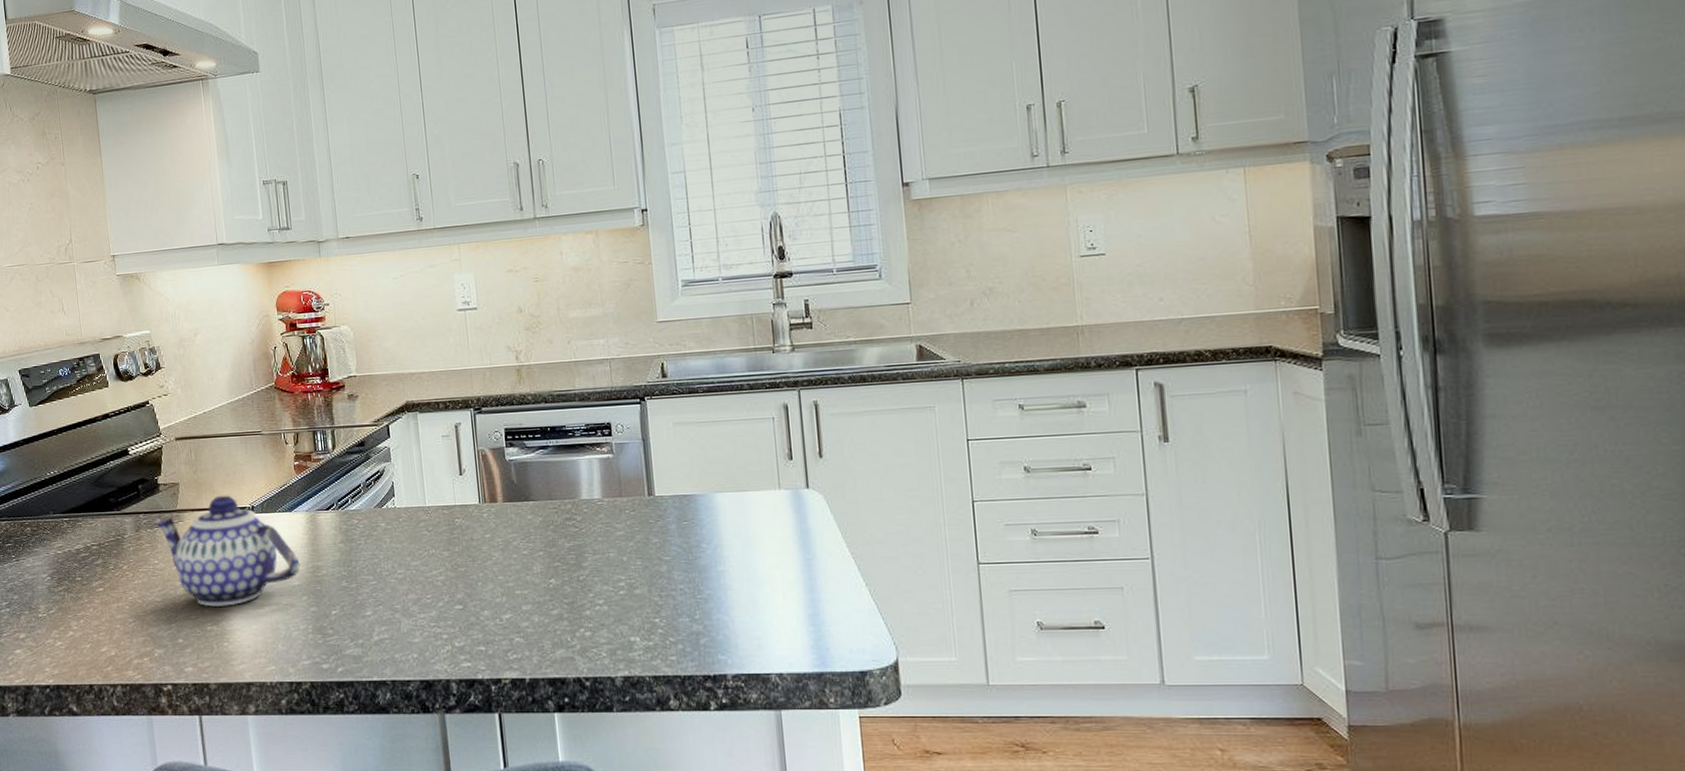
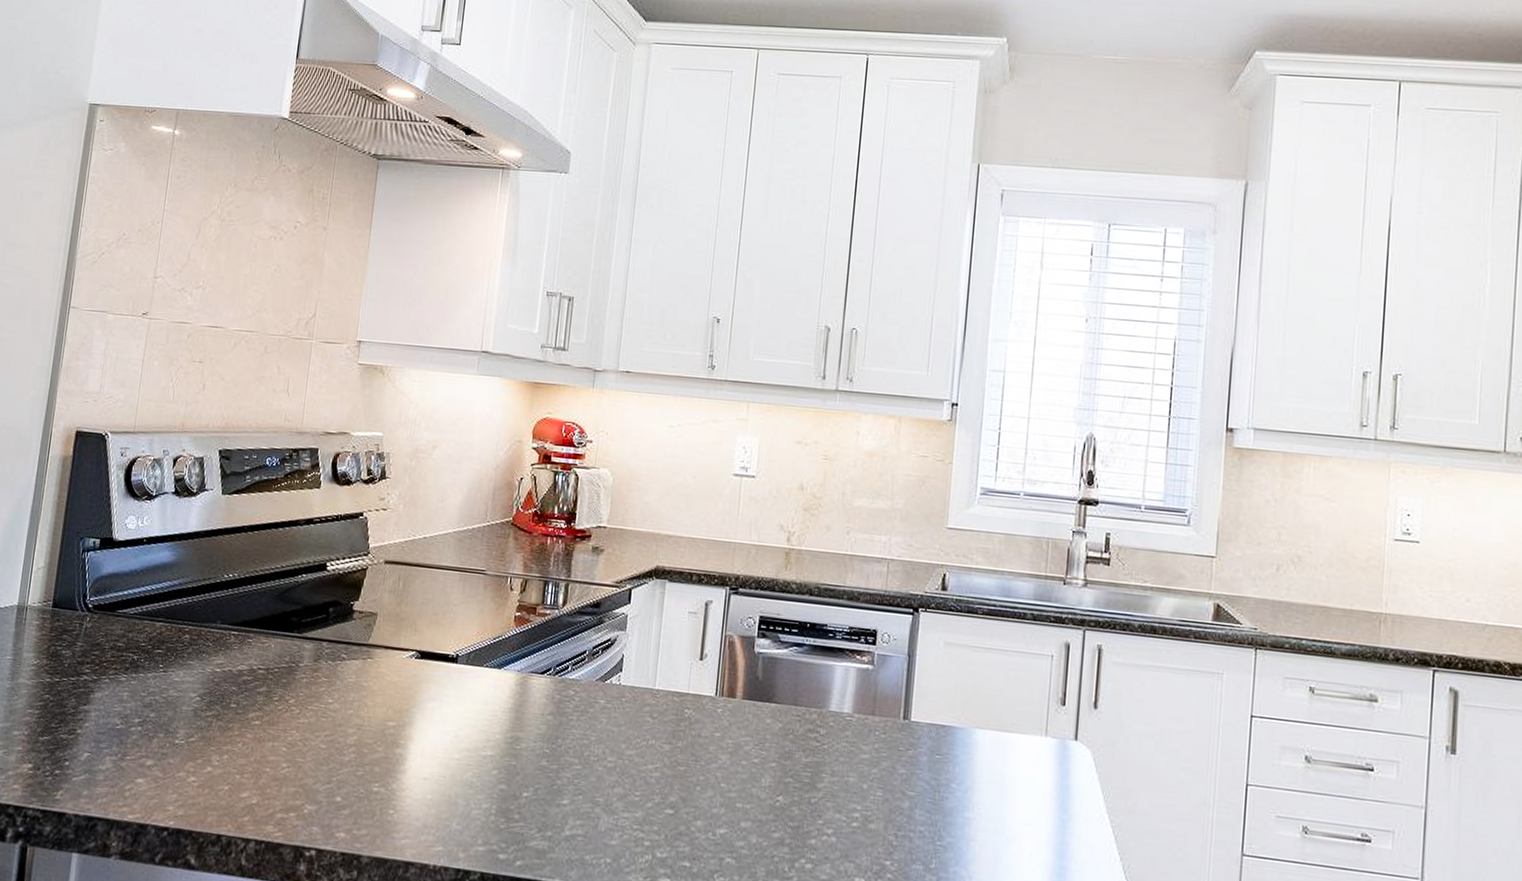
teapot: present [152,495,301,607] -> none [336,635,498,768]

